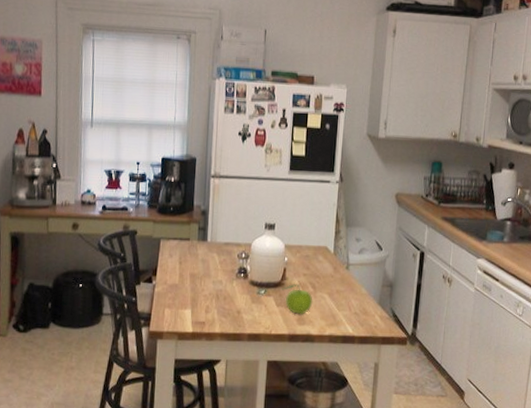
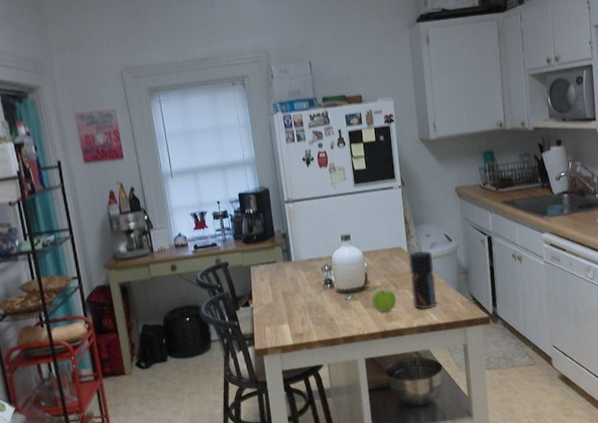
pepper grinder: none [330,254,359,319] -> present [408,250,437,310]

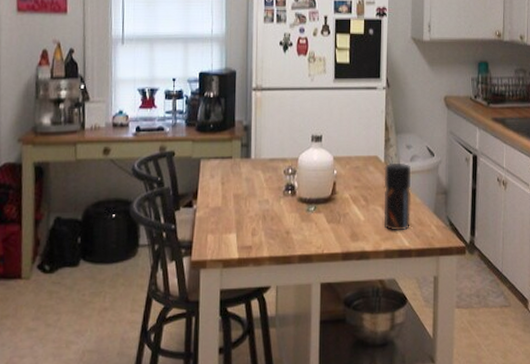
fruit: present [366,285,397,313] -> none [331,198,366,231]

